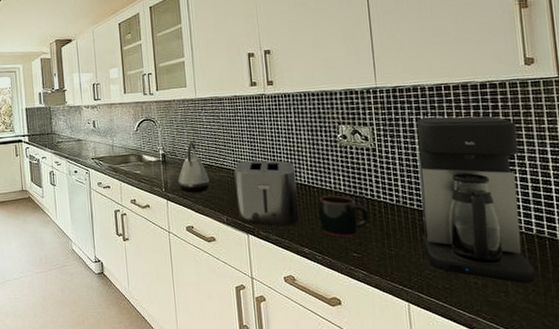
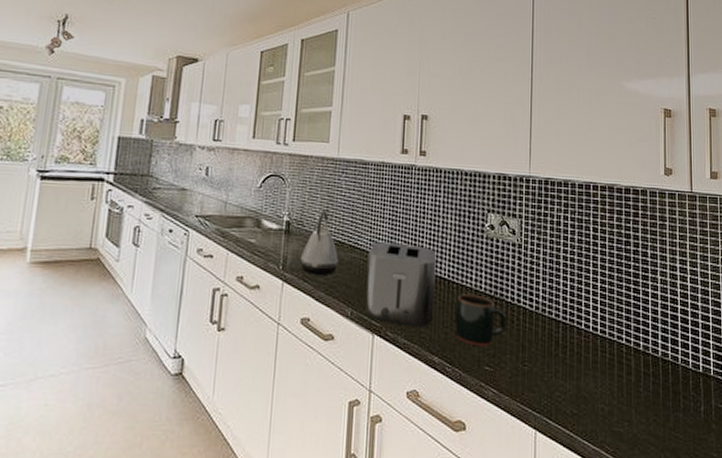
coffee maker: present [416,116,536,283] -> none [556,217,657,411]

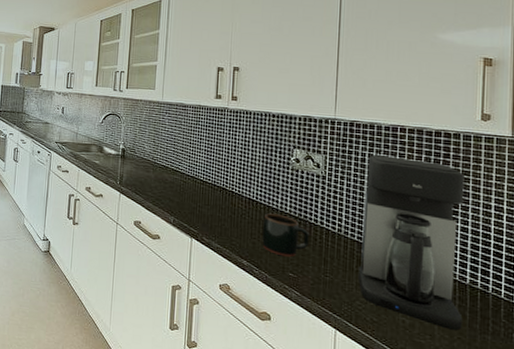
kettle: present [300,209,339,275] -> none [133,141,163,191]
toaster: present [364,242,437,328] -> none [184,168,246,237]
coffee maker: none [556,217,657,411] -> present [357,155,465,331]

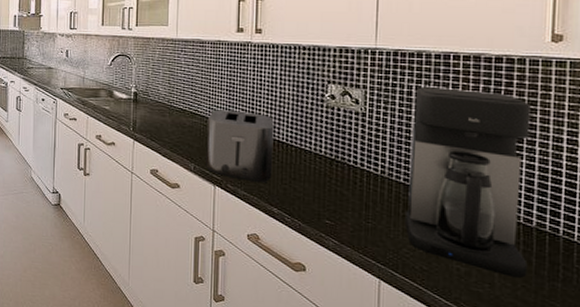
toaster: none [184,168,246,237] -> present [206,109,274,183]
mug: present [262,213,309,257] -> none [294,156,348,203]

